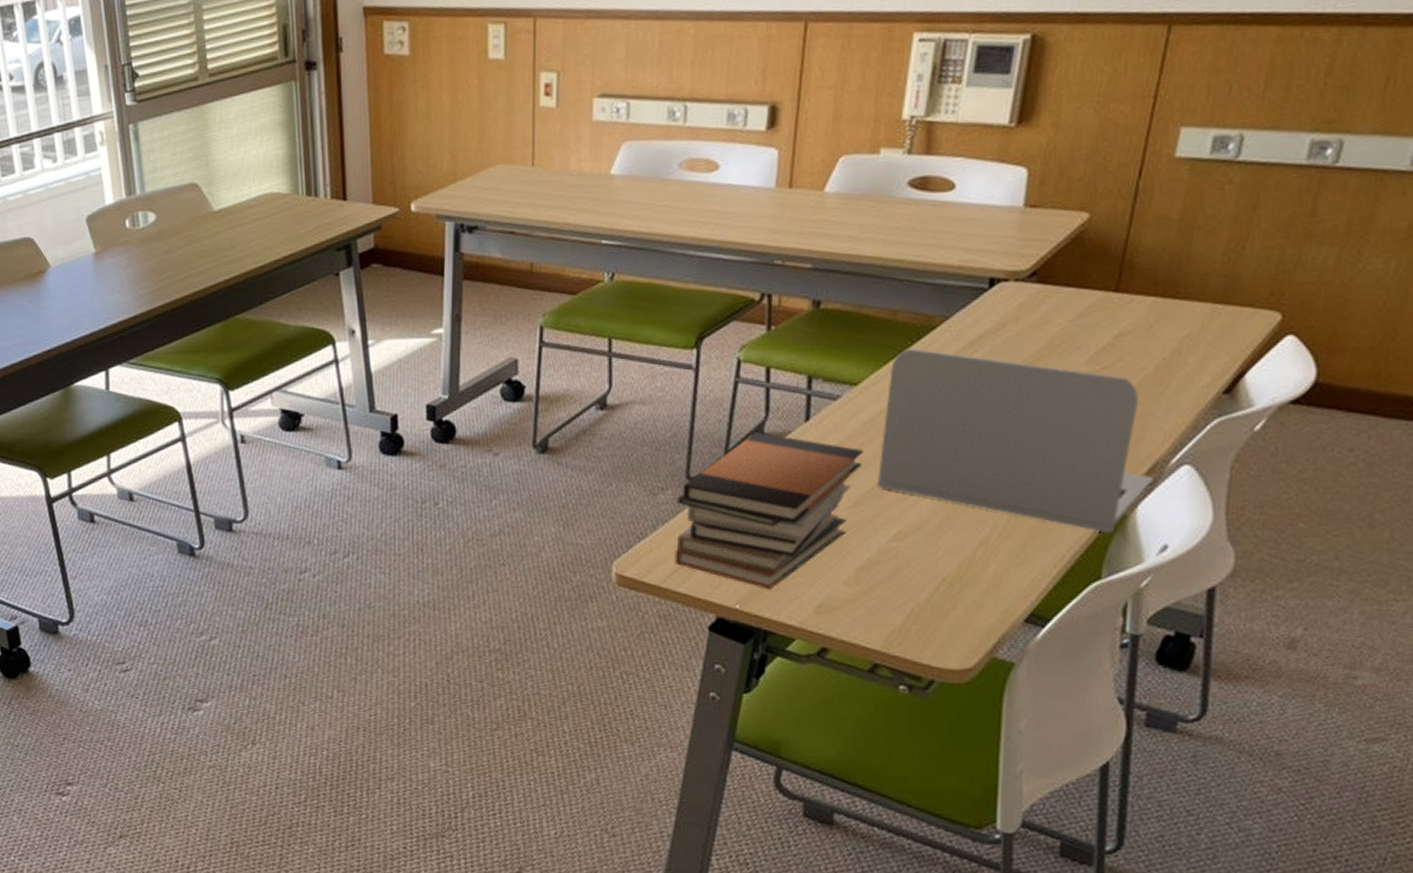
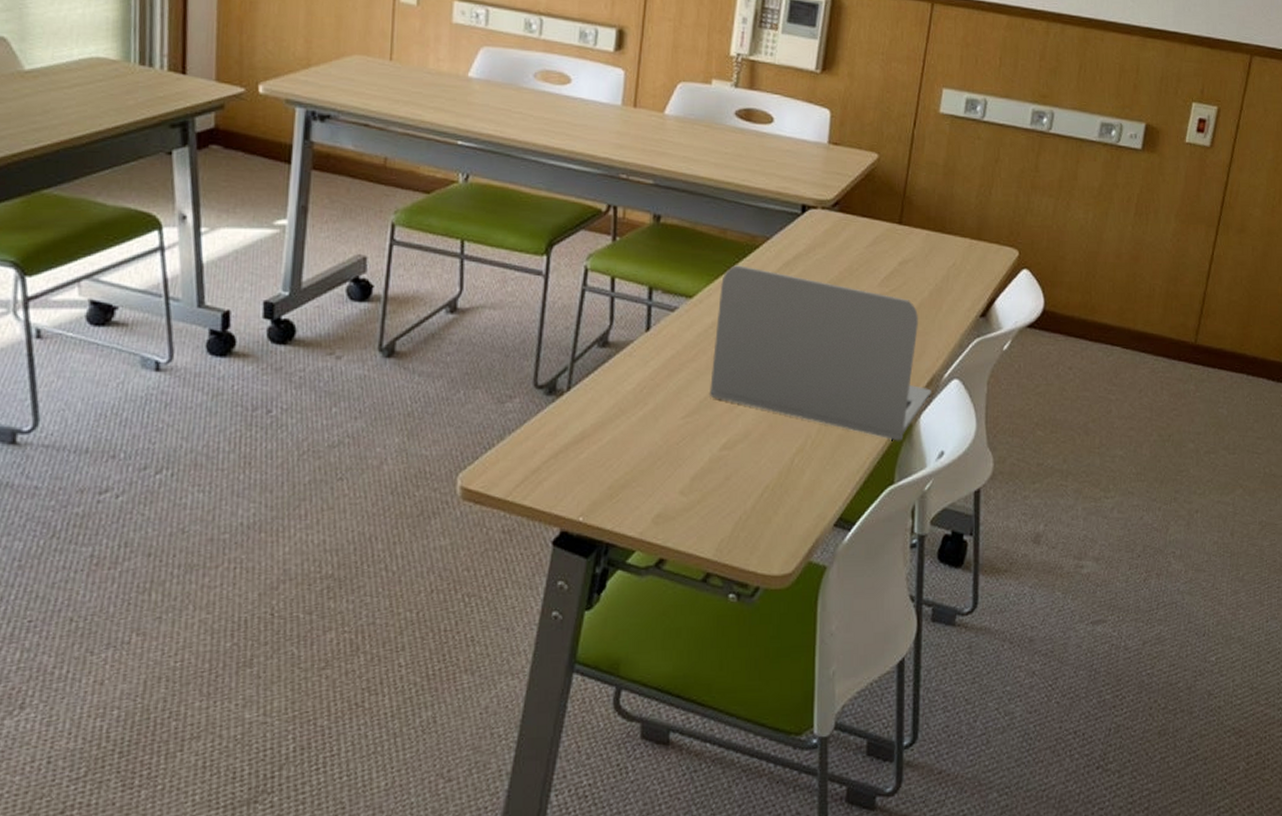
book stack: present [674,432,863,590] -> none [520,340,697,501]

